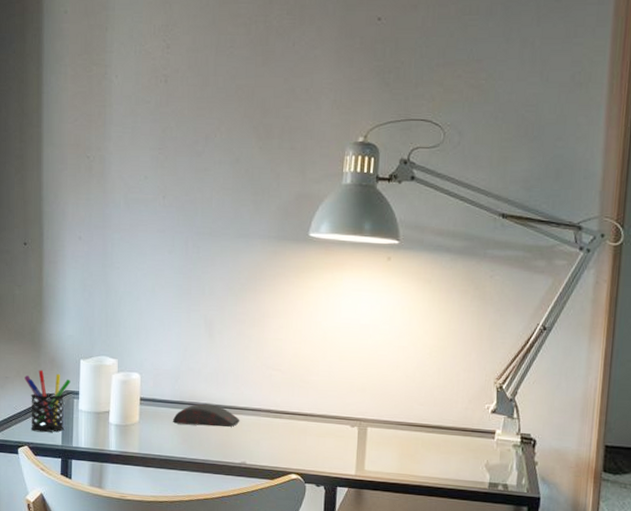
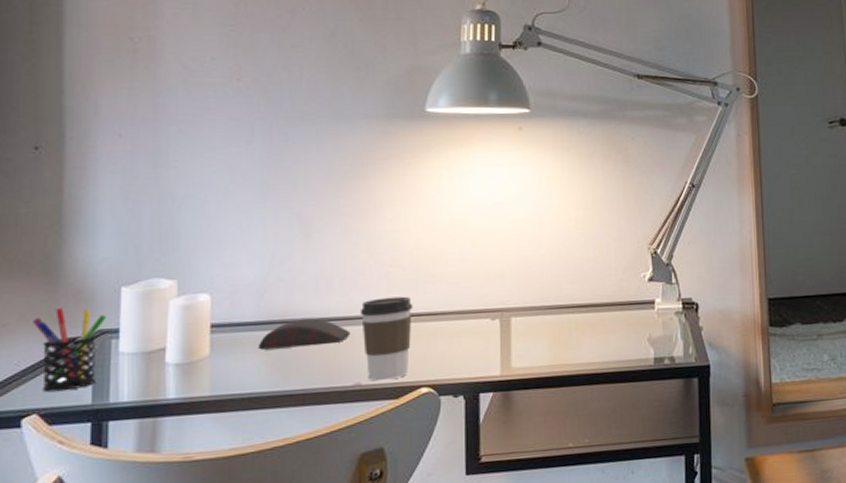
coffee cup: none [248,395,289,464] -> present [360,296,414,381]

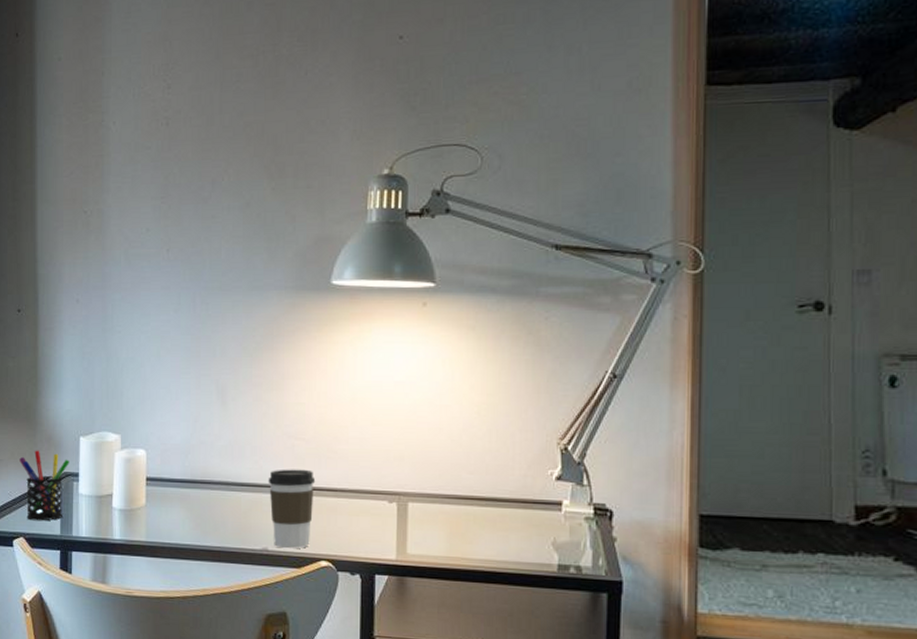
computer mouse: present [257,318,351,350] -> none [183,481,260,508]

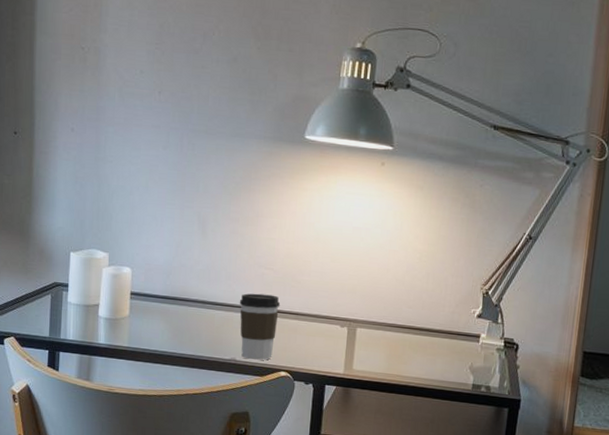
pen holder: present [19,450,69,521] -> none [12,261,60,324]

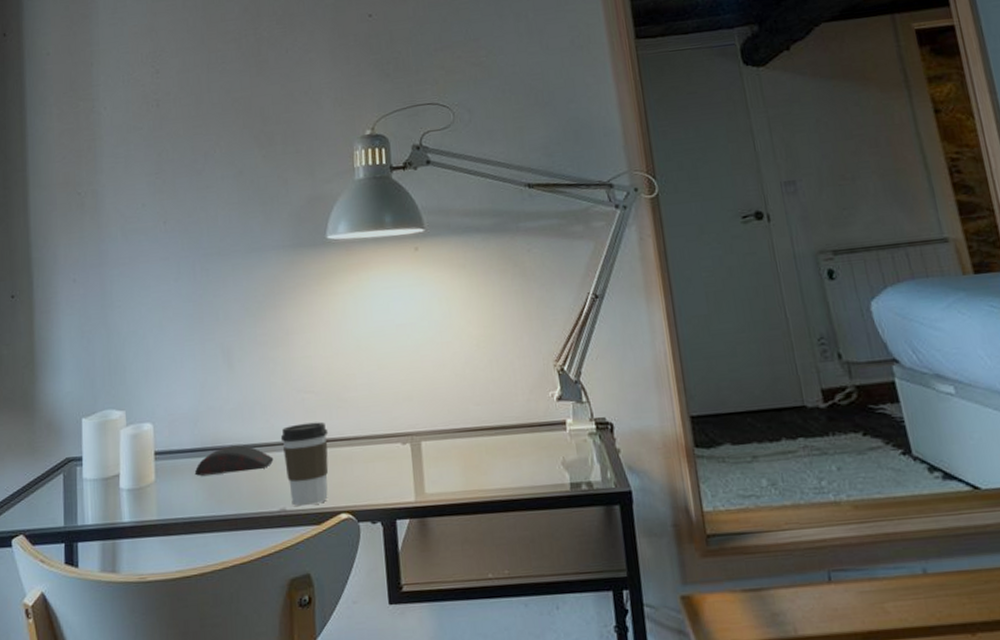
computer mouse: none [163,300,231,324] -> present [194,445,274,476]

